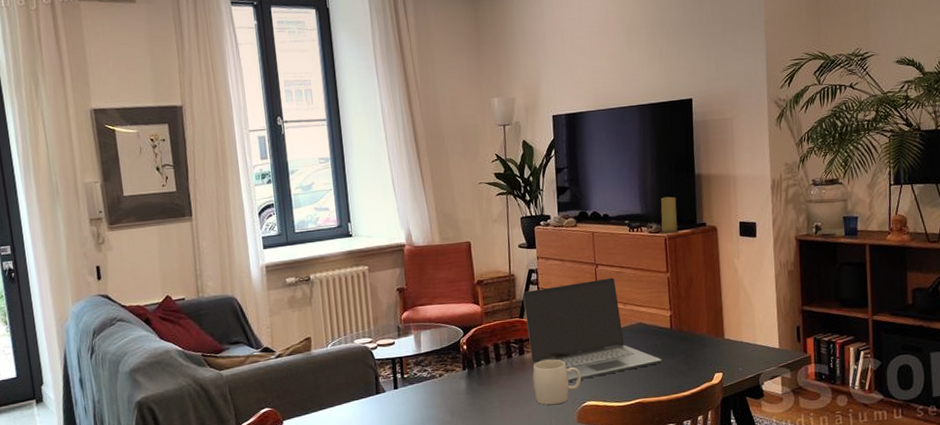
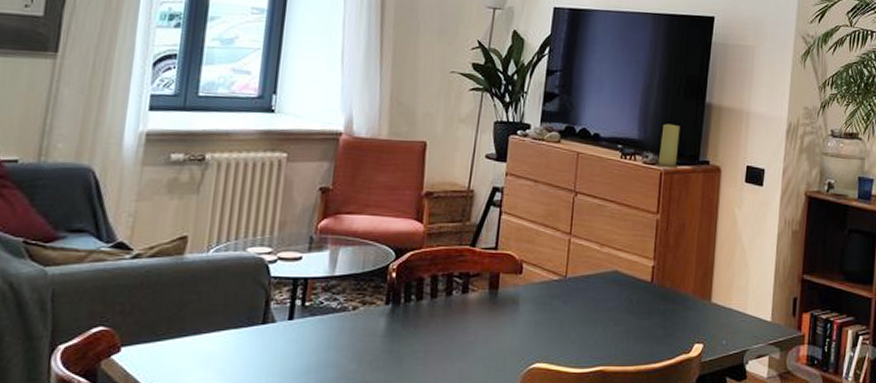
laptop: present [522,277,662,382] -> none [476,210,635,335]
mug: present [532,359,582,406] -> none [472,303,535,363]

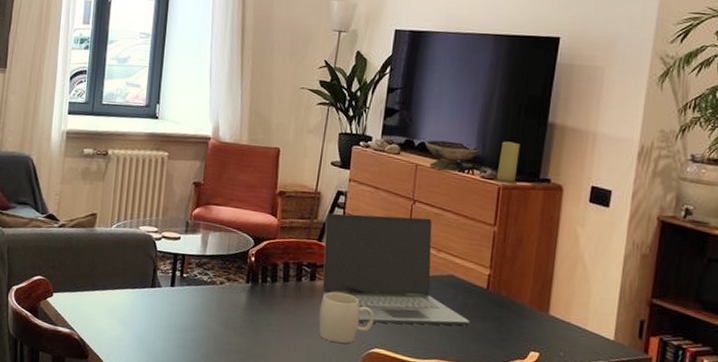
mug: none [472,303,535,363] -> present [318,291,375,344]
laptop: none [476,210,635,335] -> present [322,213,470,326]
decorative bowl: none [587,125,642,159] -> present [425,140,480,172]

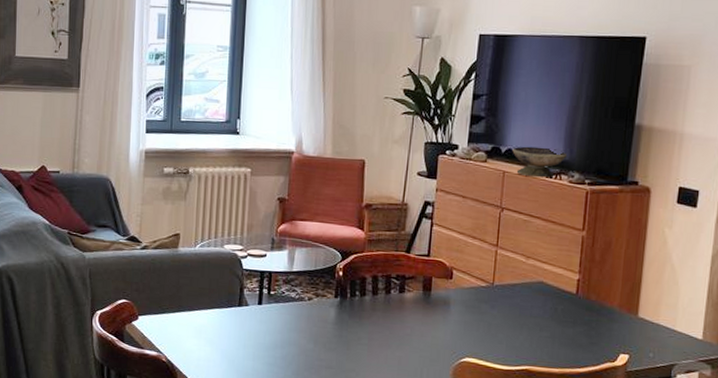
mug: present [318,291,375,344] -> none [409,303,465,355]
laptop: present [322,213,470,326] -> none [411,224,560,333]
candle: present [493,141,520,184] -> none [581,145,608,187]

